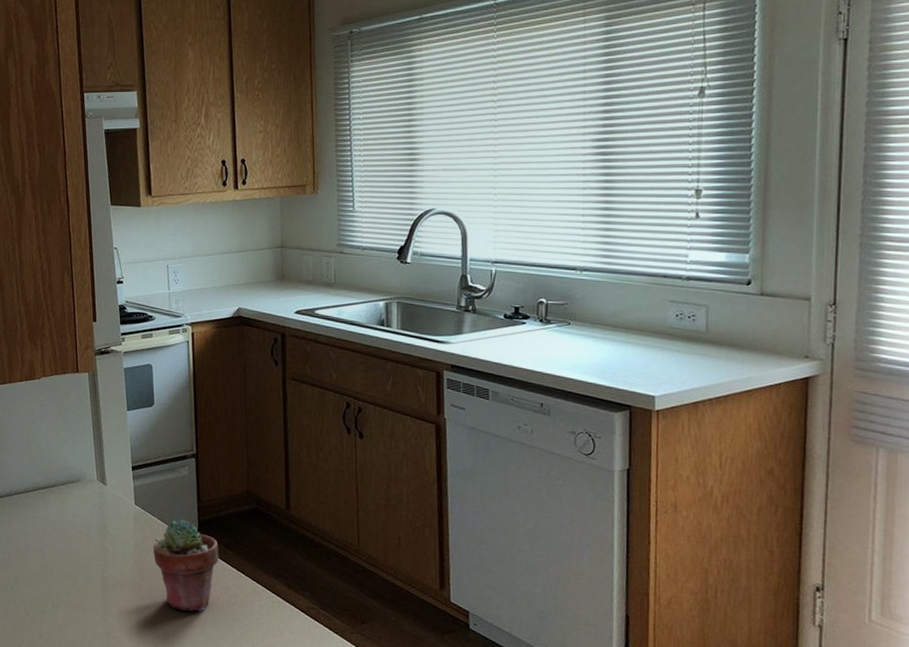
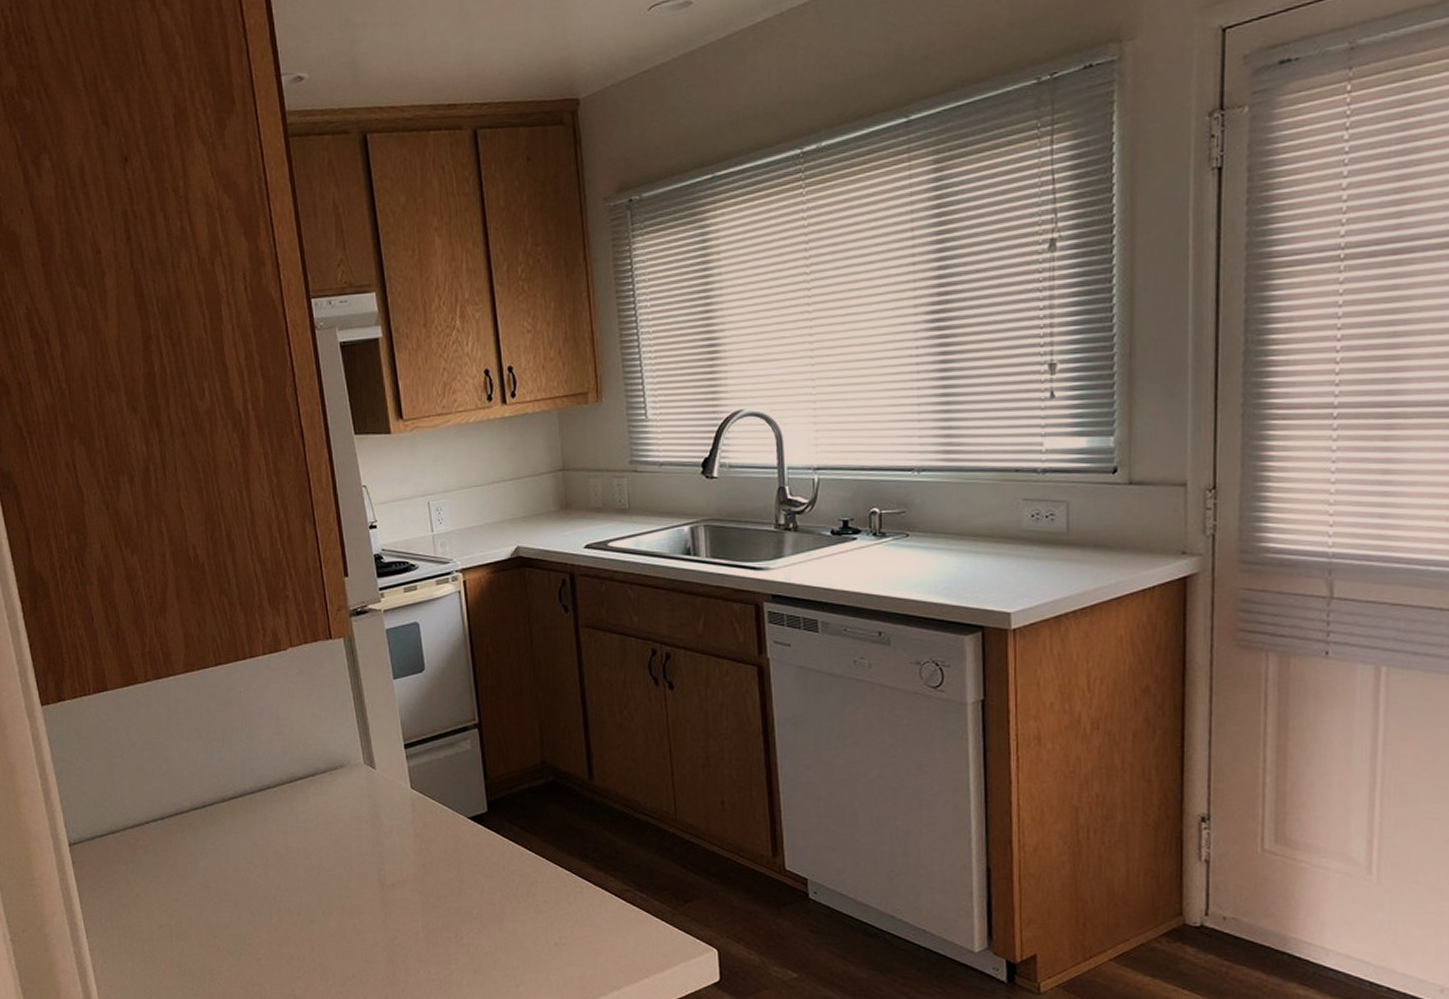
potted succulent: present [152,519,219,612] -> none [435,801,514,907]

